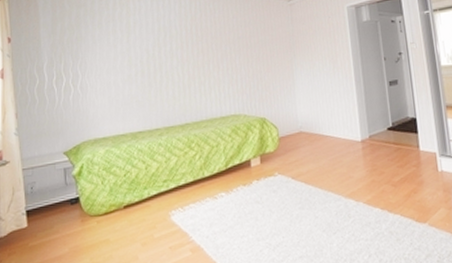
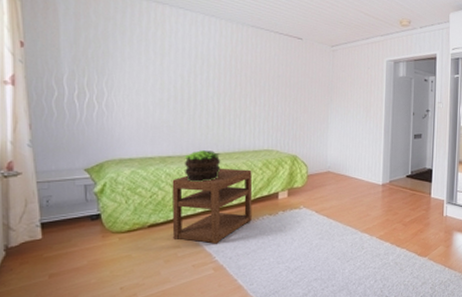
nightstand: none [144,137,226,222] -> present [172,168,253,244]
potted plant: none [154,121,190,156] -> present [184,150,221,182]

